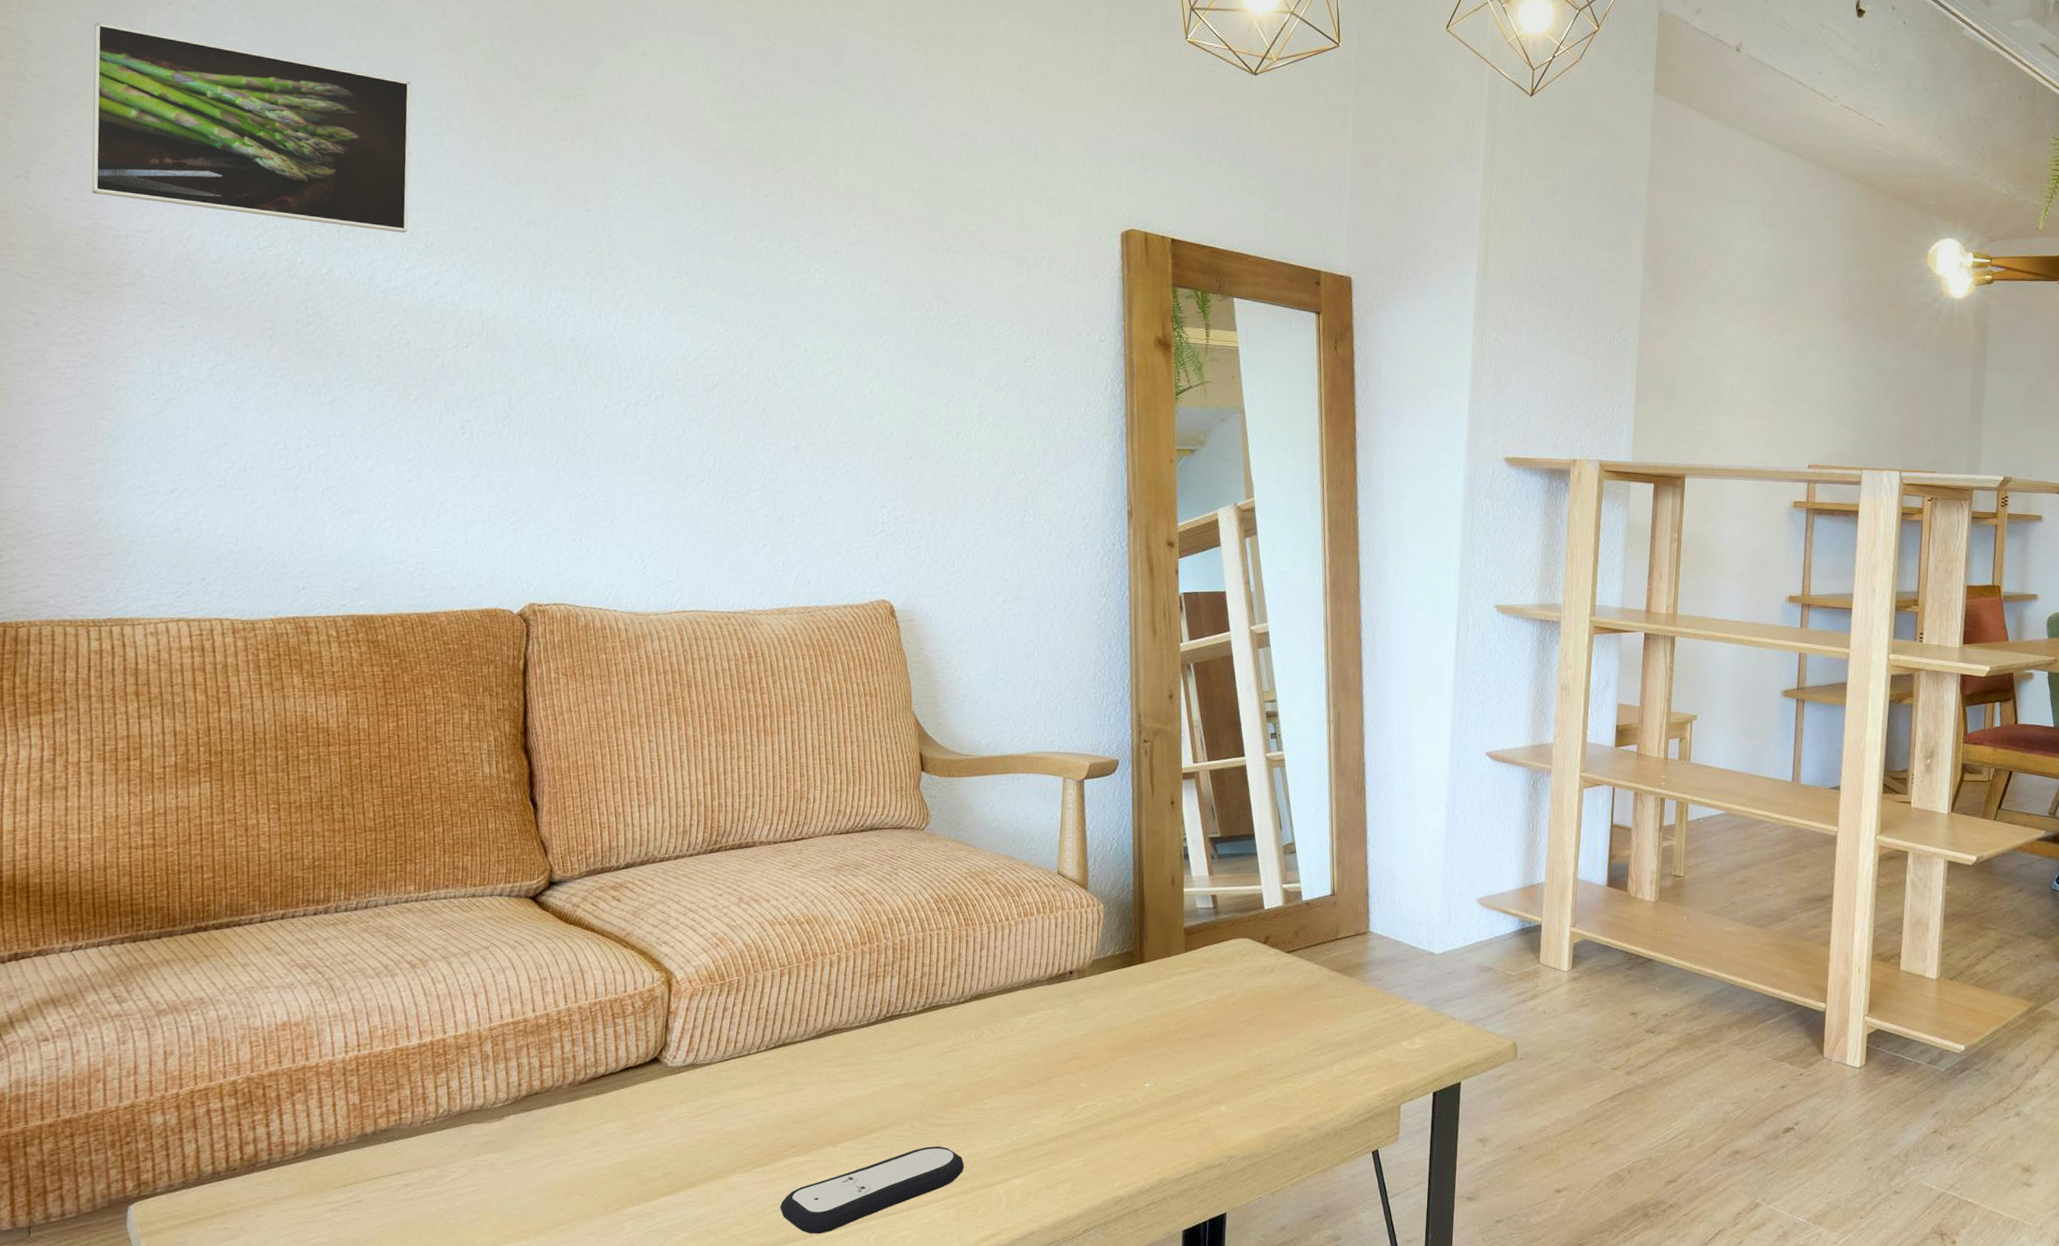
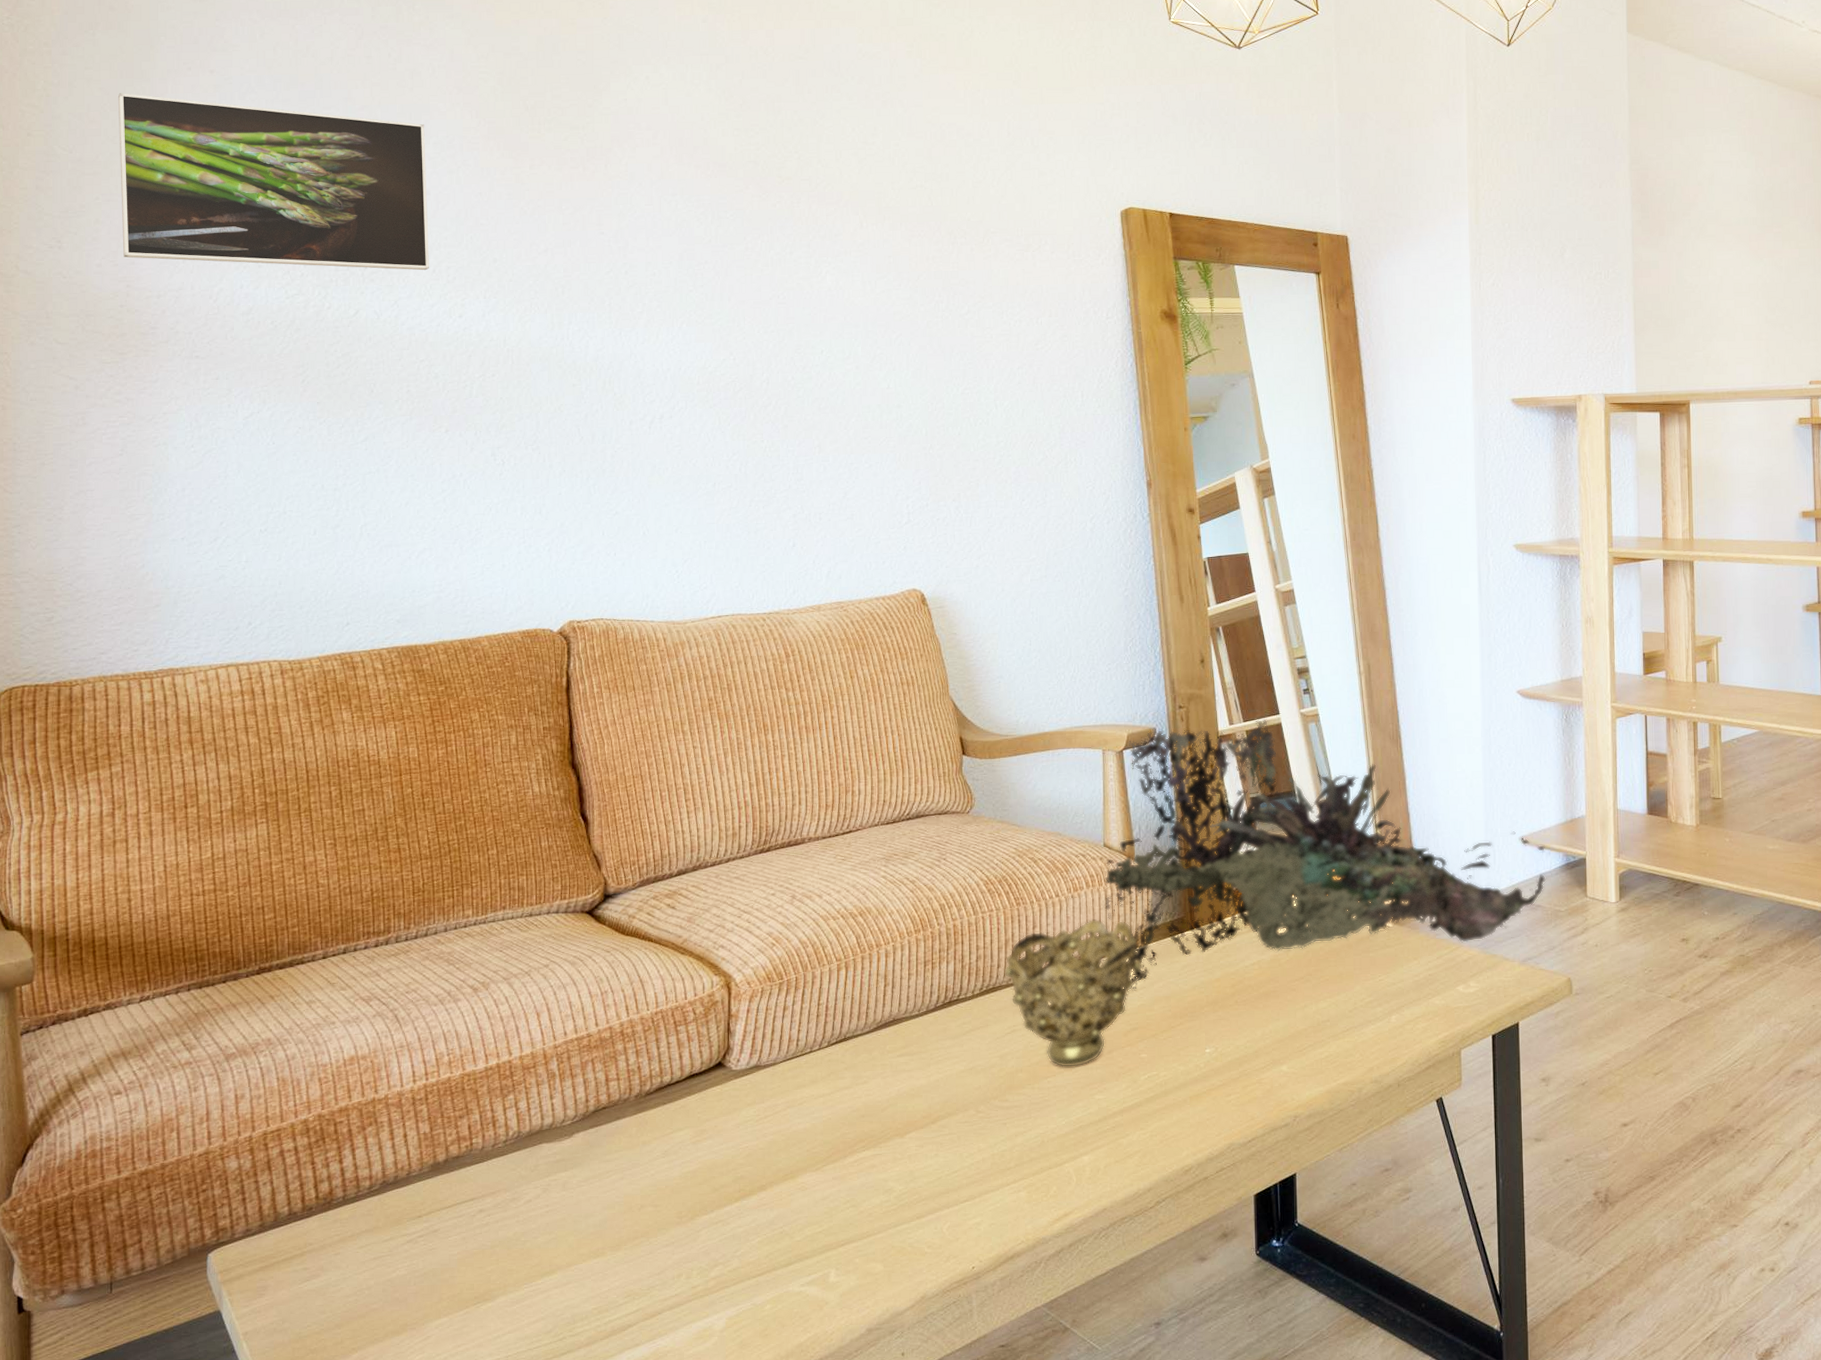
remote control: present [780,1146,964,1234] -> none [852,1129,1032,1228]
decorative bowl: none [948,945,1088,1091] -> present [1004,918,1142,1068]
plant: none [1054,760,1503,1020] -> present [1104,719,1546,991]

